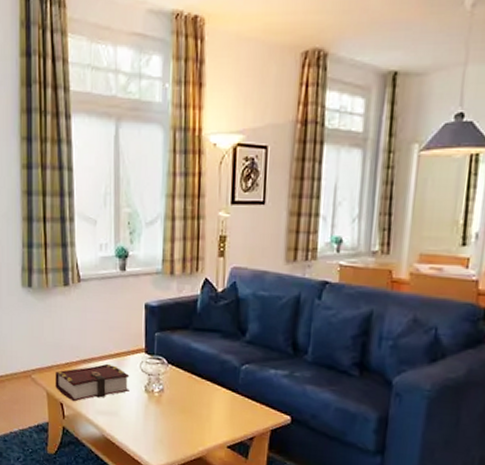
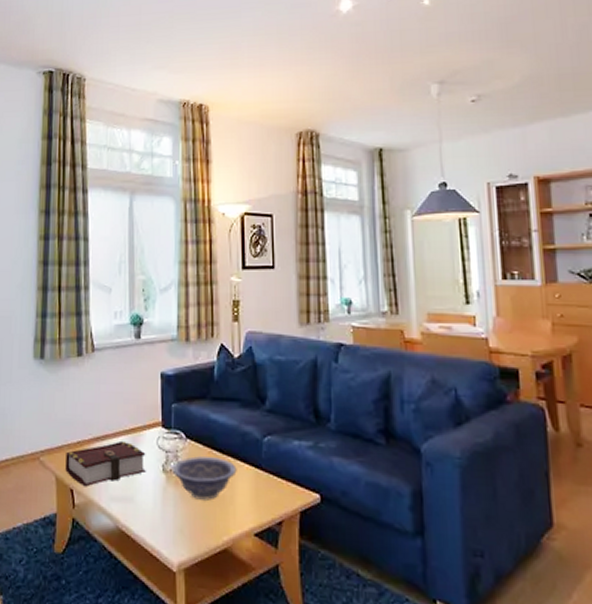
decorative bowl: none [153,379,215,417] -> present [172,456,237,500]

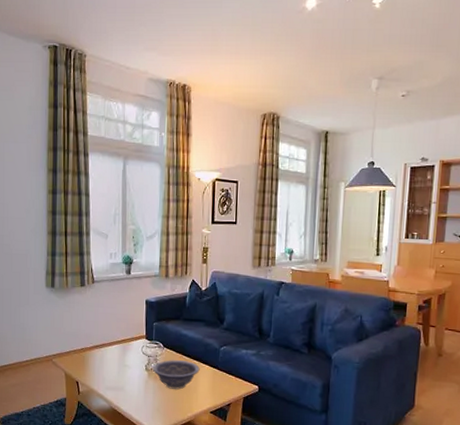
book: present [65,440,146,487] -> none [72,348,133,380]

